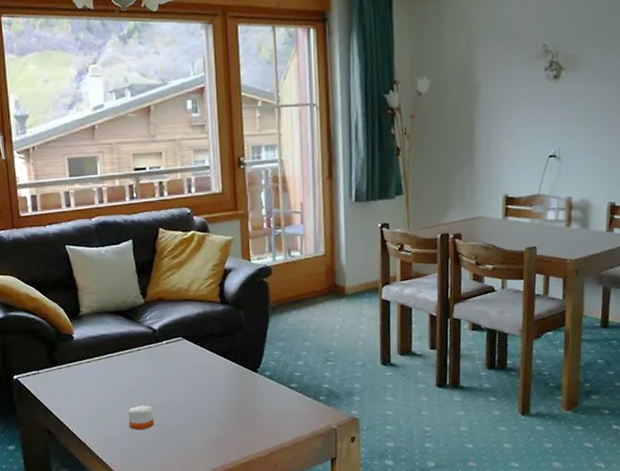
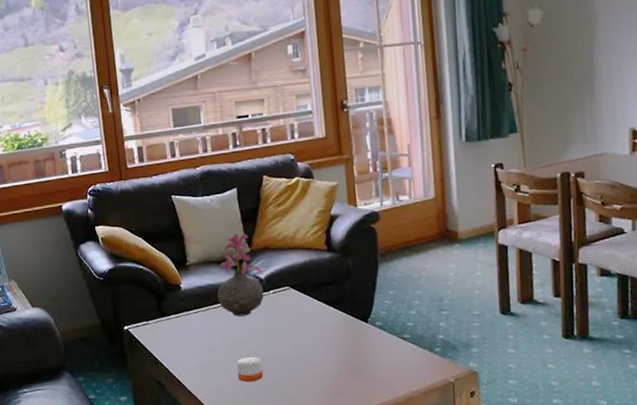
vase: none [110,284,157,366] -> present [217,233,264,316]

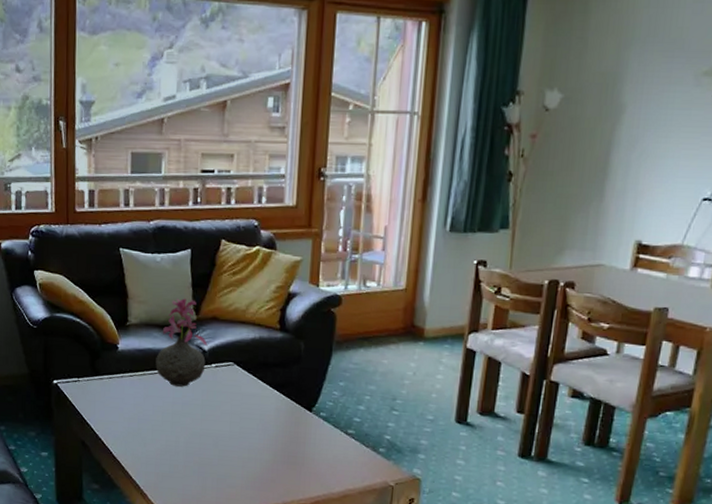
candle: present [236,356,264,382] -> none [166,429,194,456]

